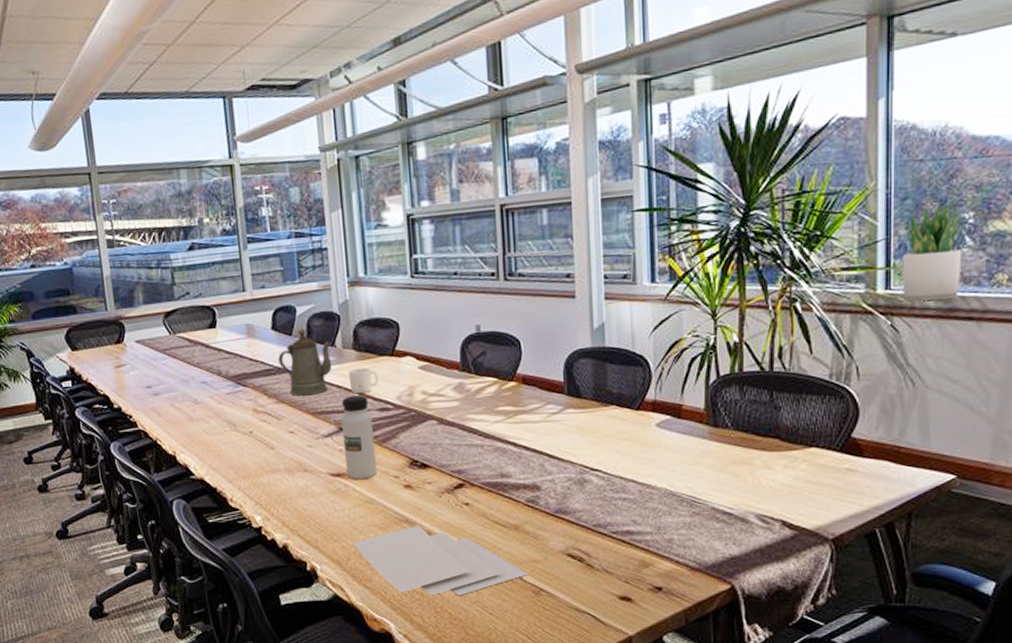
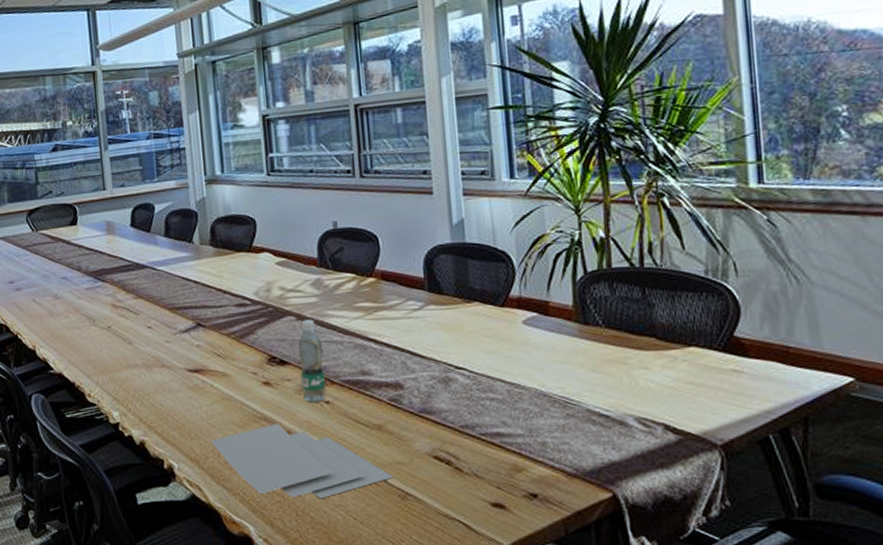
coffee pot: present [278,329,332,396] -> none [137,226,190,292]
water bottle: present [341,395,377,479] -> none [198,291,235,375]
mug: present [348,367,379,394] -> none [205,263,237,290]
bottle: none [439,423,466,504] -> present [297,319,326,402]
planter: present [902,202,962,302] -> none [774,96,839,197]

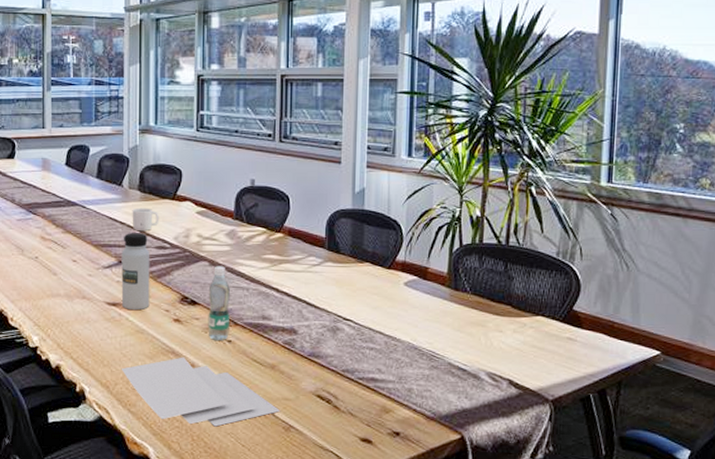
water bottle: none [198,291,235,375] -> present [121,233,150,310]
mug: none [205,263,237,290] -> present [132,208,160,232]

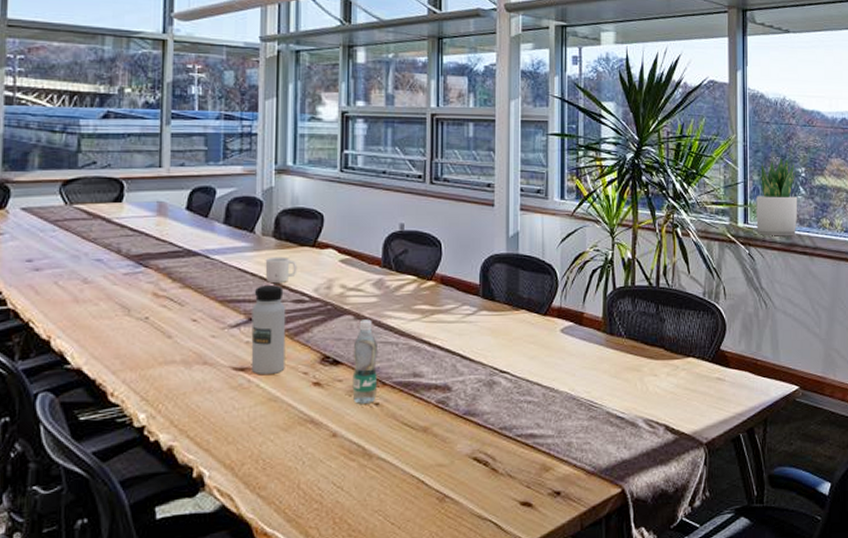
papers: present [121,357,281,427] -> none [249,425,435,505]
planter: none [622,112,674,197] -> present [756,157,798,236]

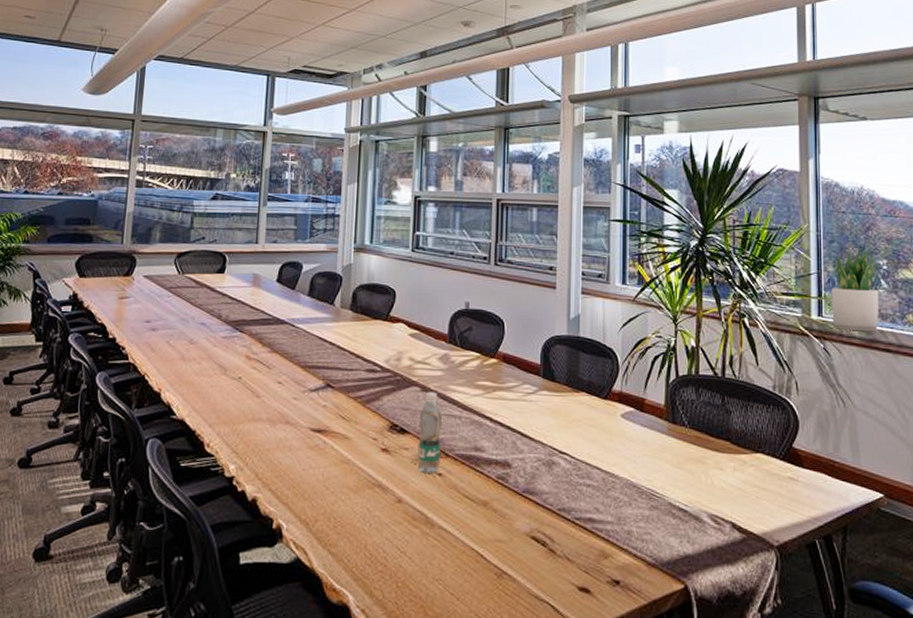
water bottle: present [251,285,286,374] -> none [326,354,360,437]
mug: present [265,256,298,284] -> none [342,328,371,354]

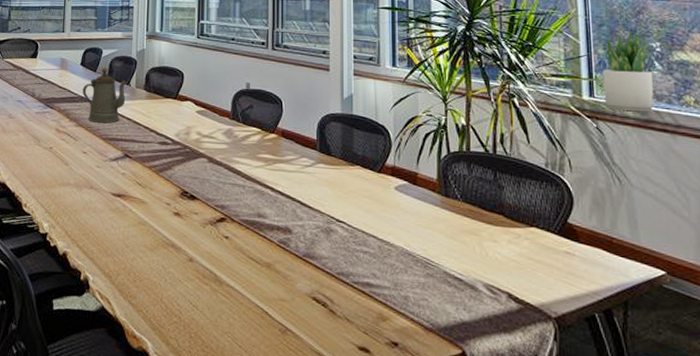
coffee pot: none [278,285,331,349] -> present [82,68,128,123]
bottle: present [417,392,442,473] -> none [206,163,227,236]

